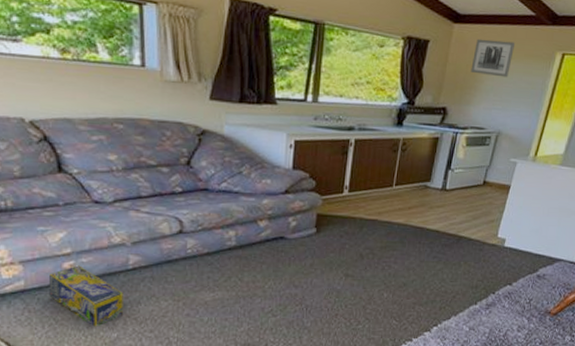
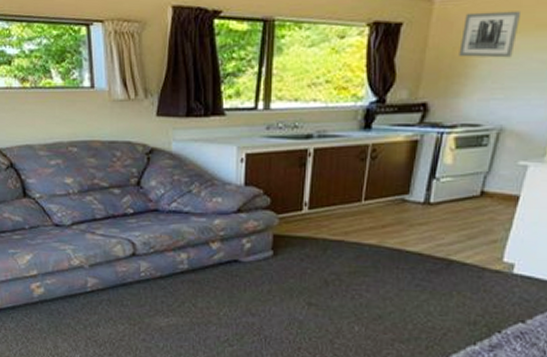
box: present [49,265,123,327] -> none [20,287,84,347]

